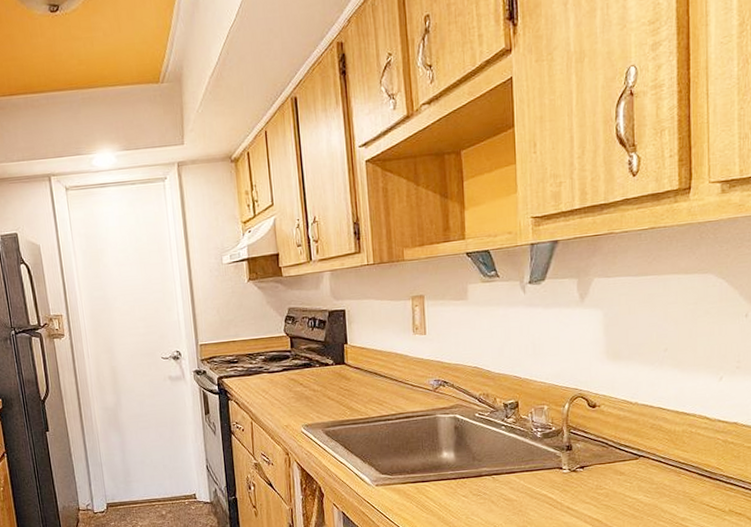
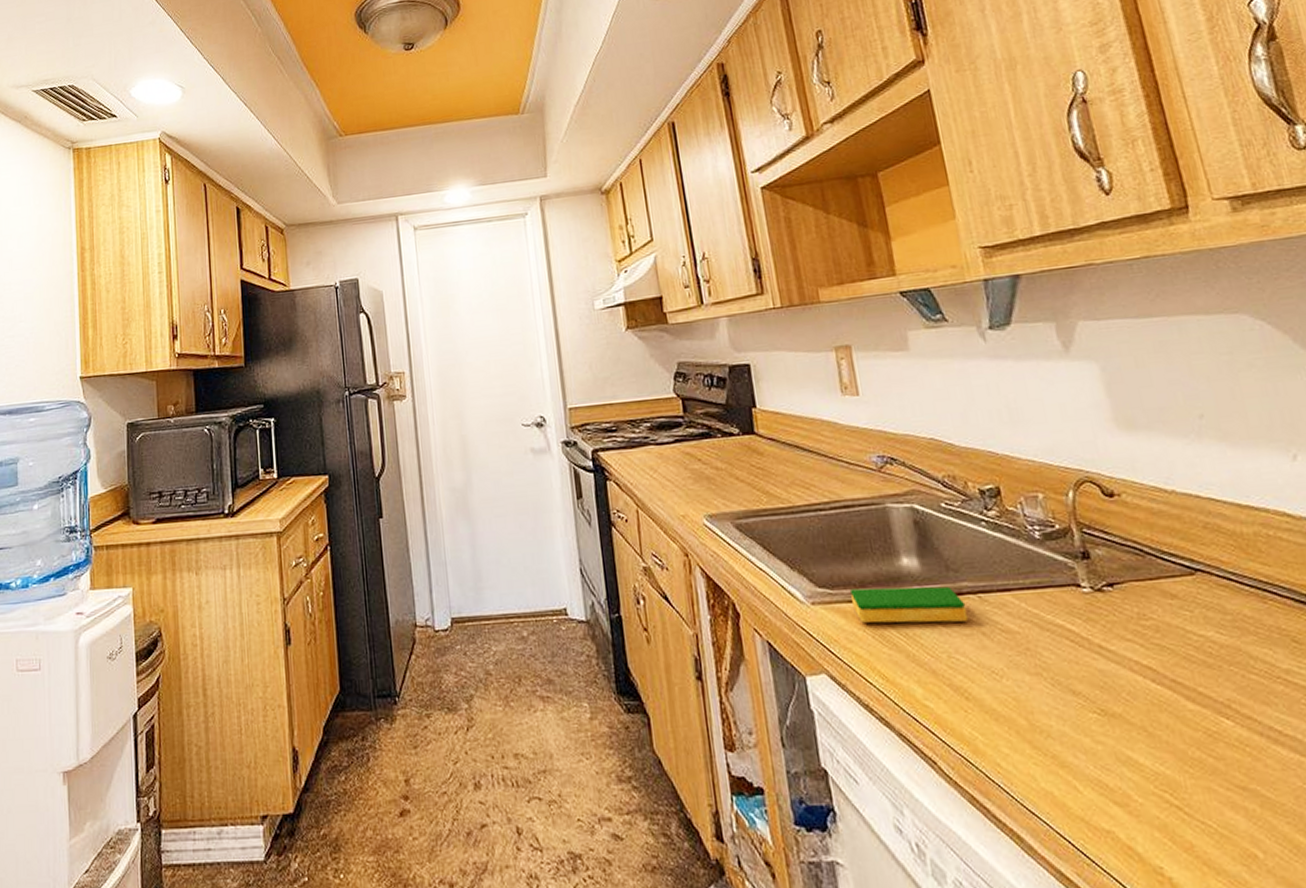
dish sponge: none [404,471,484,498] -> present [850,586,969,624]

